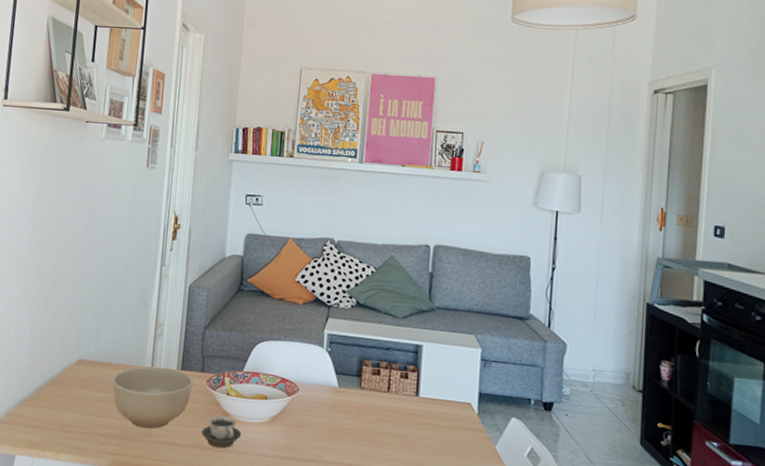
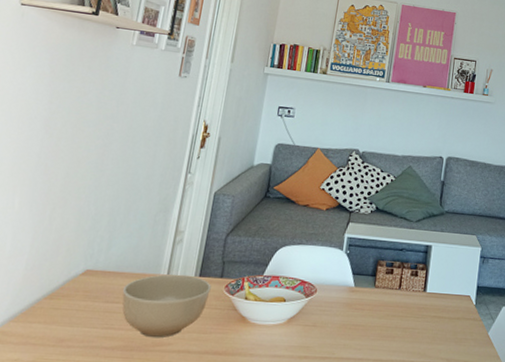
cup: present [201,415,242,449] -> none [215,320,258,353]

